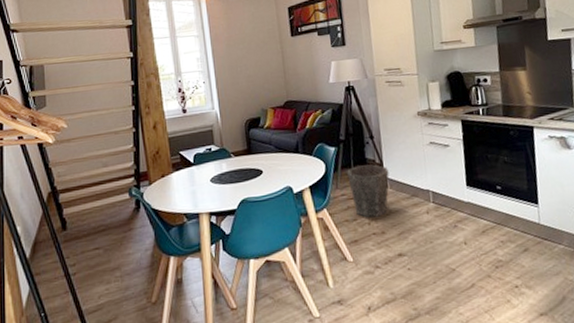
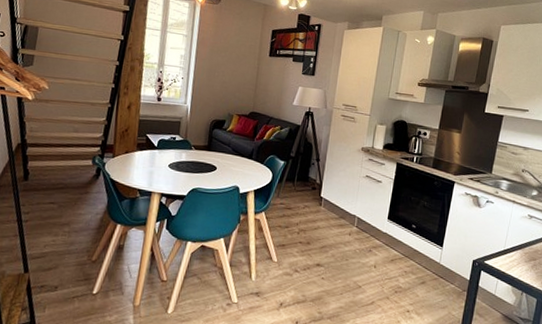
waste bin: present [347,164,390,218] -> none [289,182,326,229]

